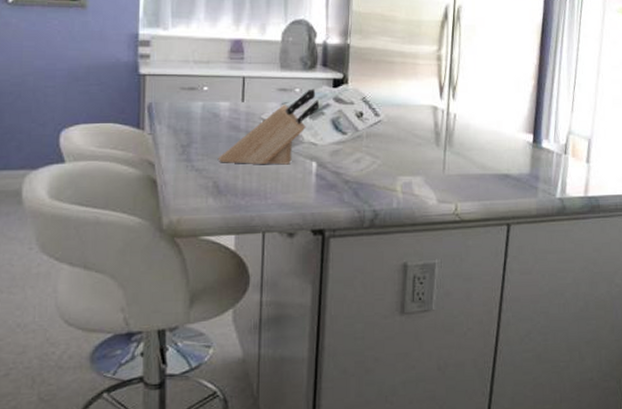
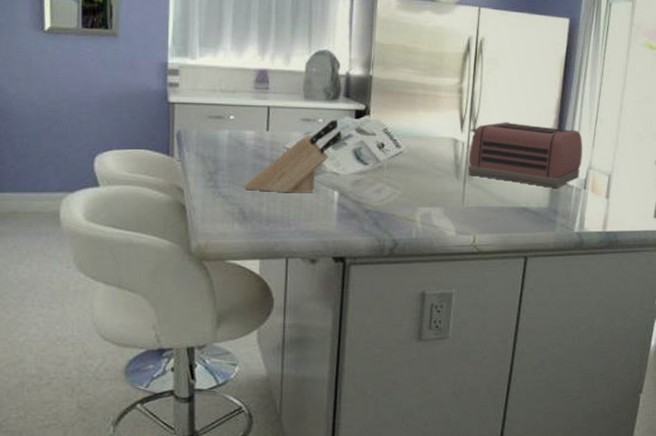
toaster: none [448,89,563,154] -> present [469,122,583,188]

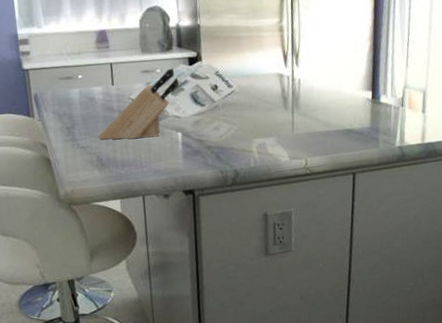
toaster: present [469,122,583,188] -> none [293,53,398,109]

